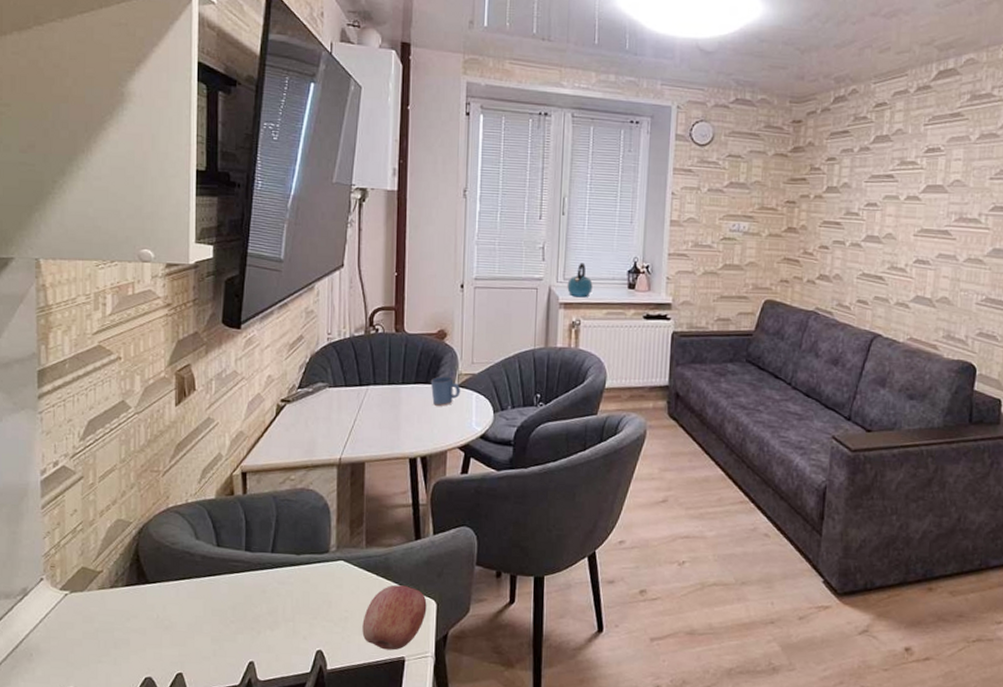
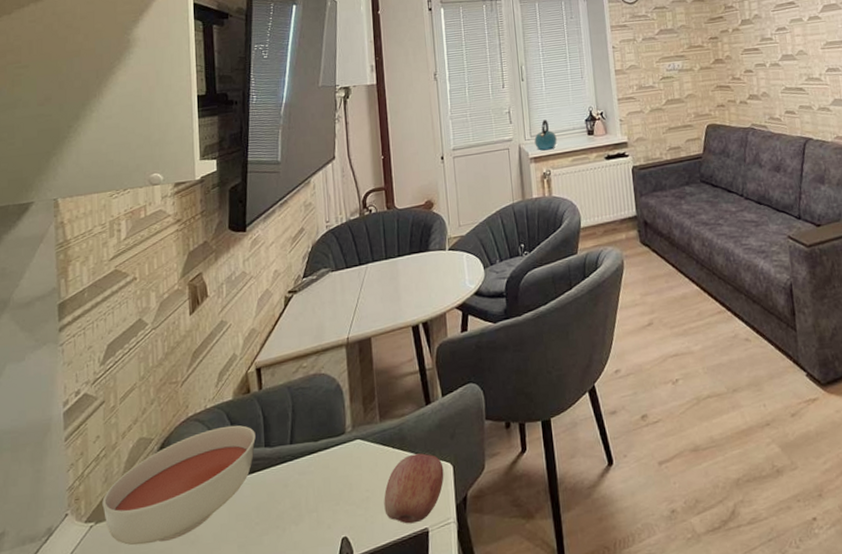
bowl: none [78,523,236,622] -> present [102,425,256,546]
mug: present [430,376,461,406] -> none [423,242,452,272]

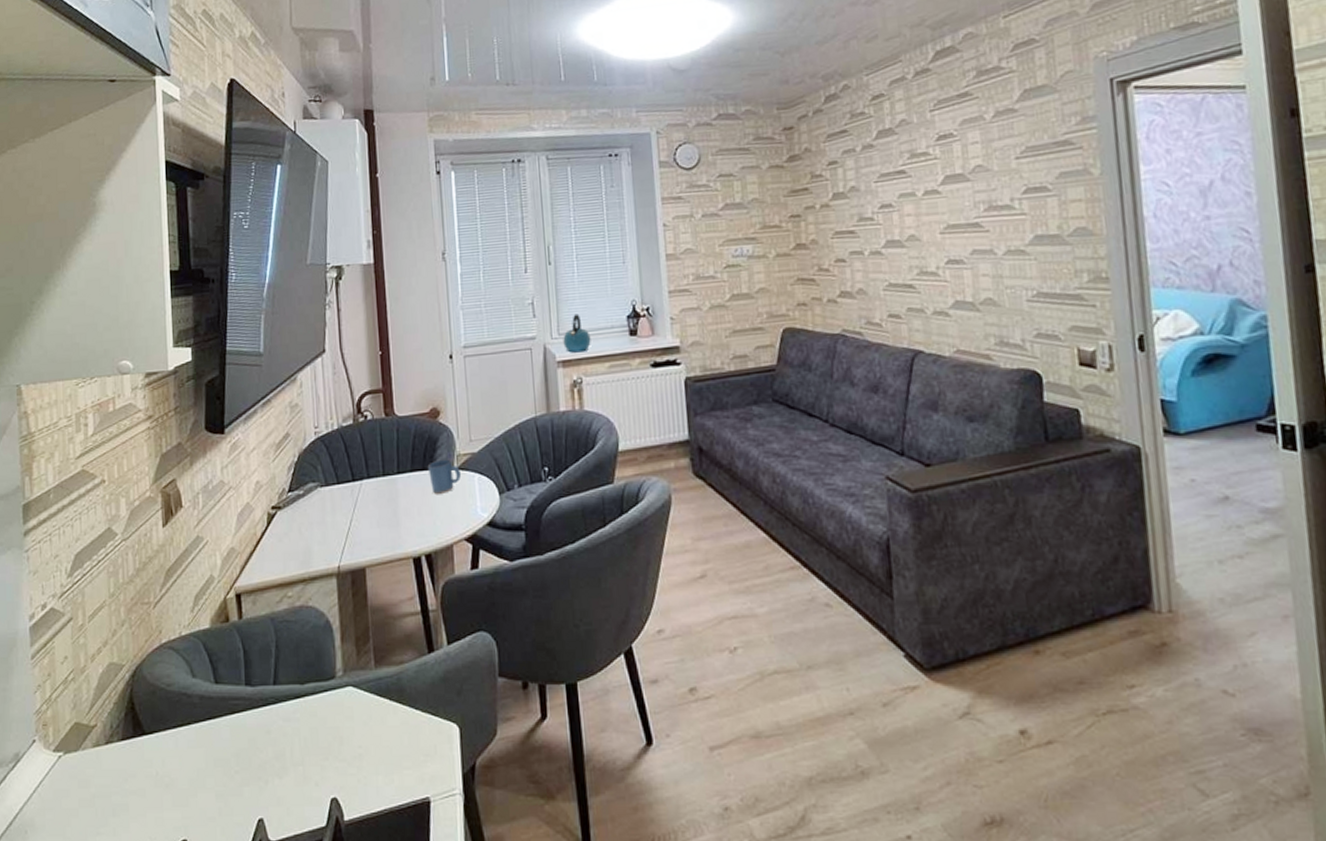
bowl: present [102,425,256,546] -> none [71,657,235,783]
fruit: present [384,453,444,524] -> none [379,709,449,790]
mug: none [423,242,452,272] -> present [427,459,462,494]

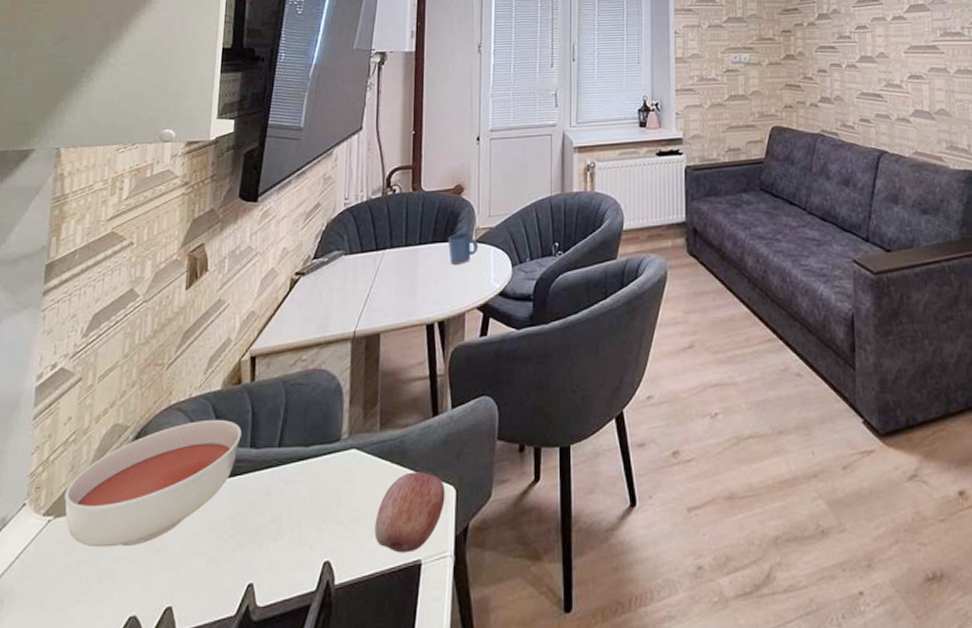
bowl: none [71,657,235,783] -> present [64,419,242,548]
fruit: none [379,709,449,790] -> present [374,472,445,553]
kettle: present [563,314,591,353] -> none [581,105,605,140]

